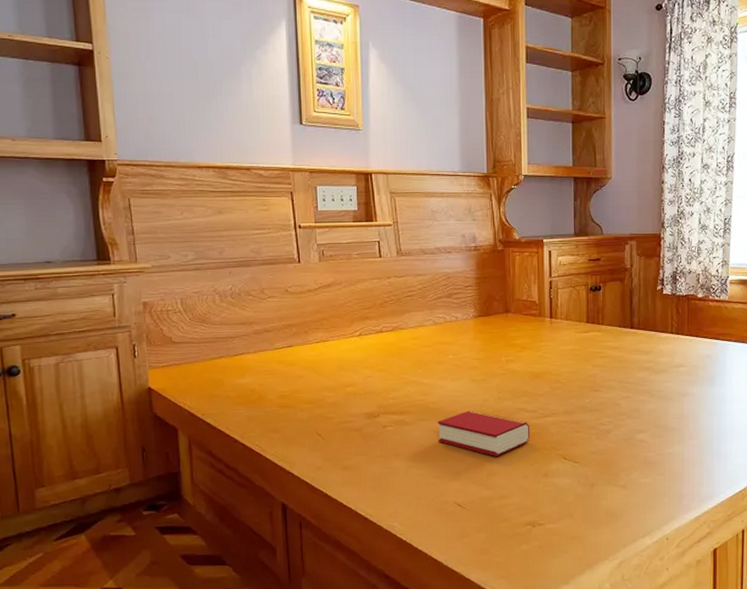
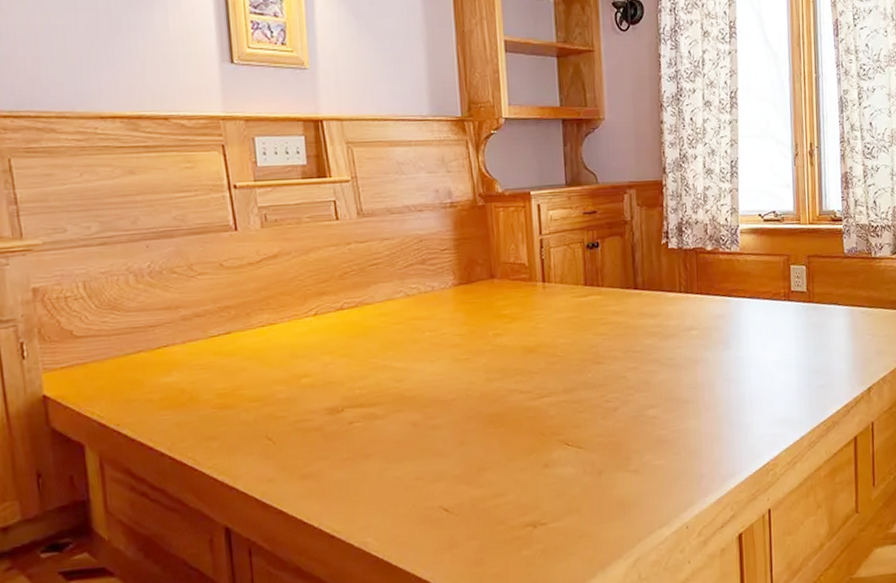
book: present [437,410,530,458] -> none [415,395,525,450]

